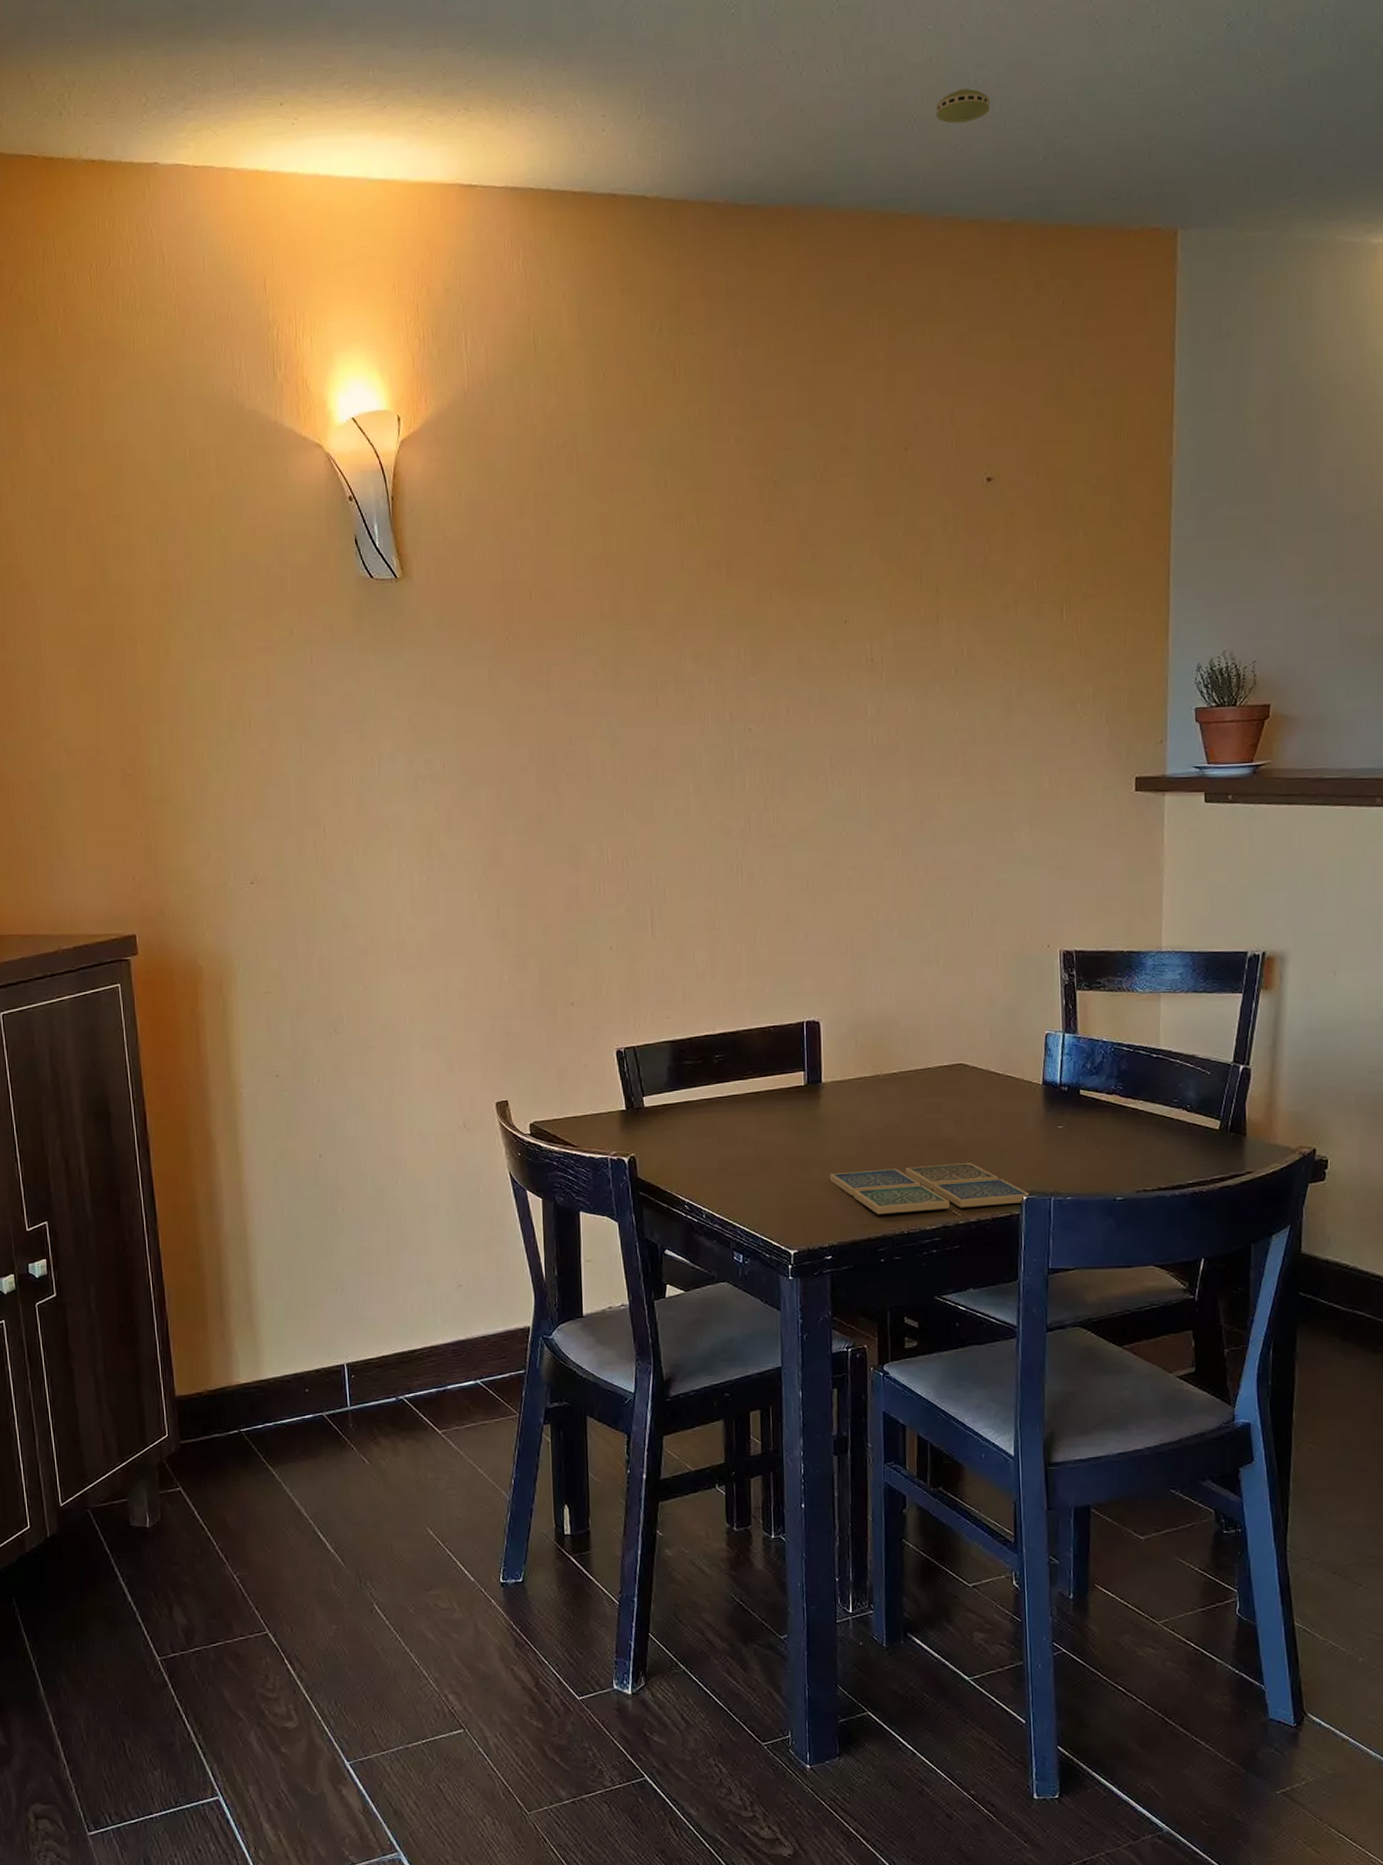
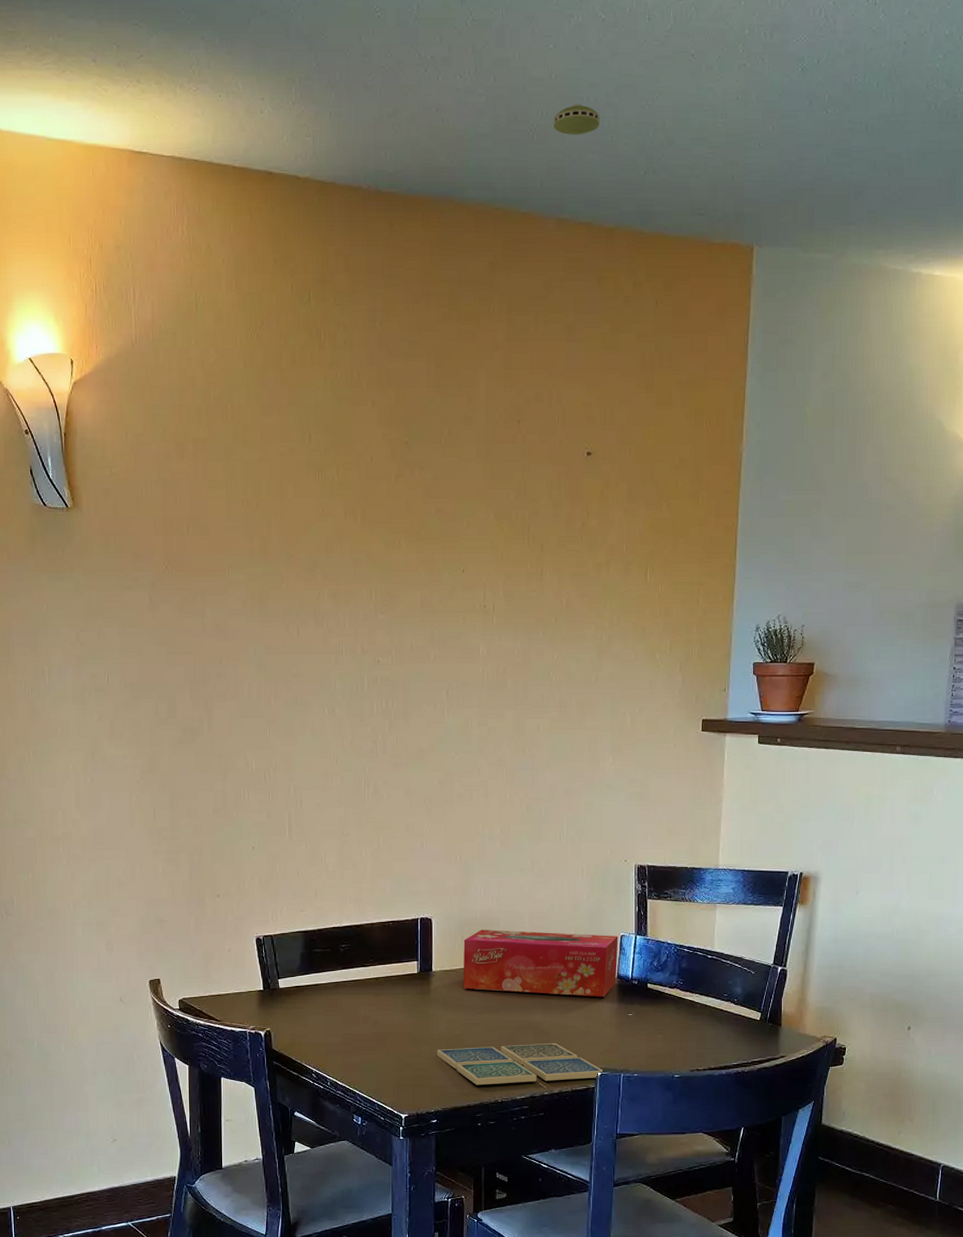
tissue box: none [858,1032,1043,1107] -> present [463,929,618,997]

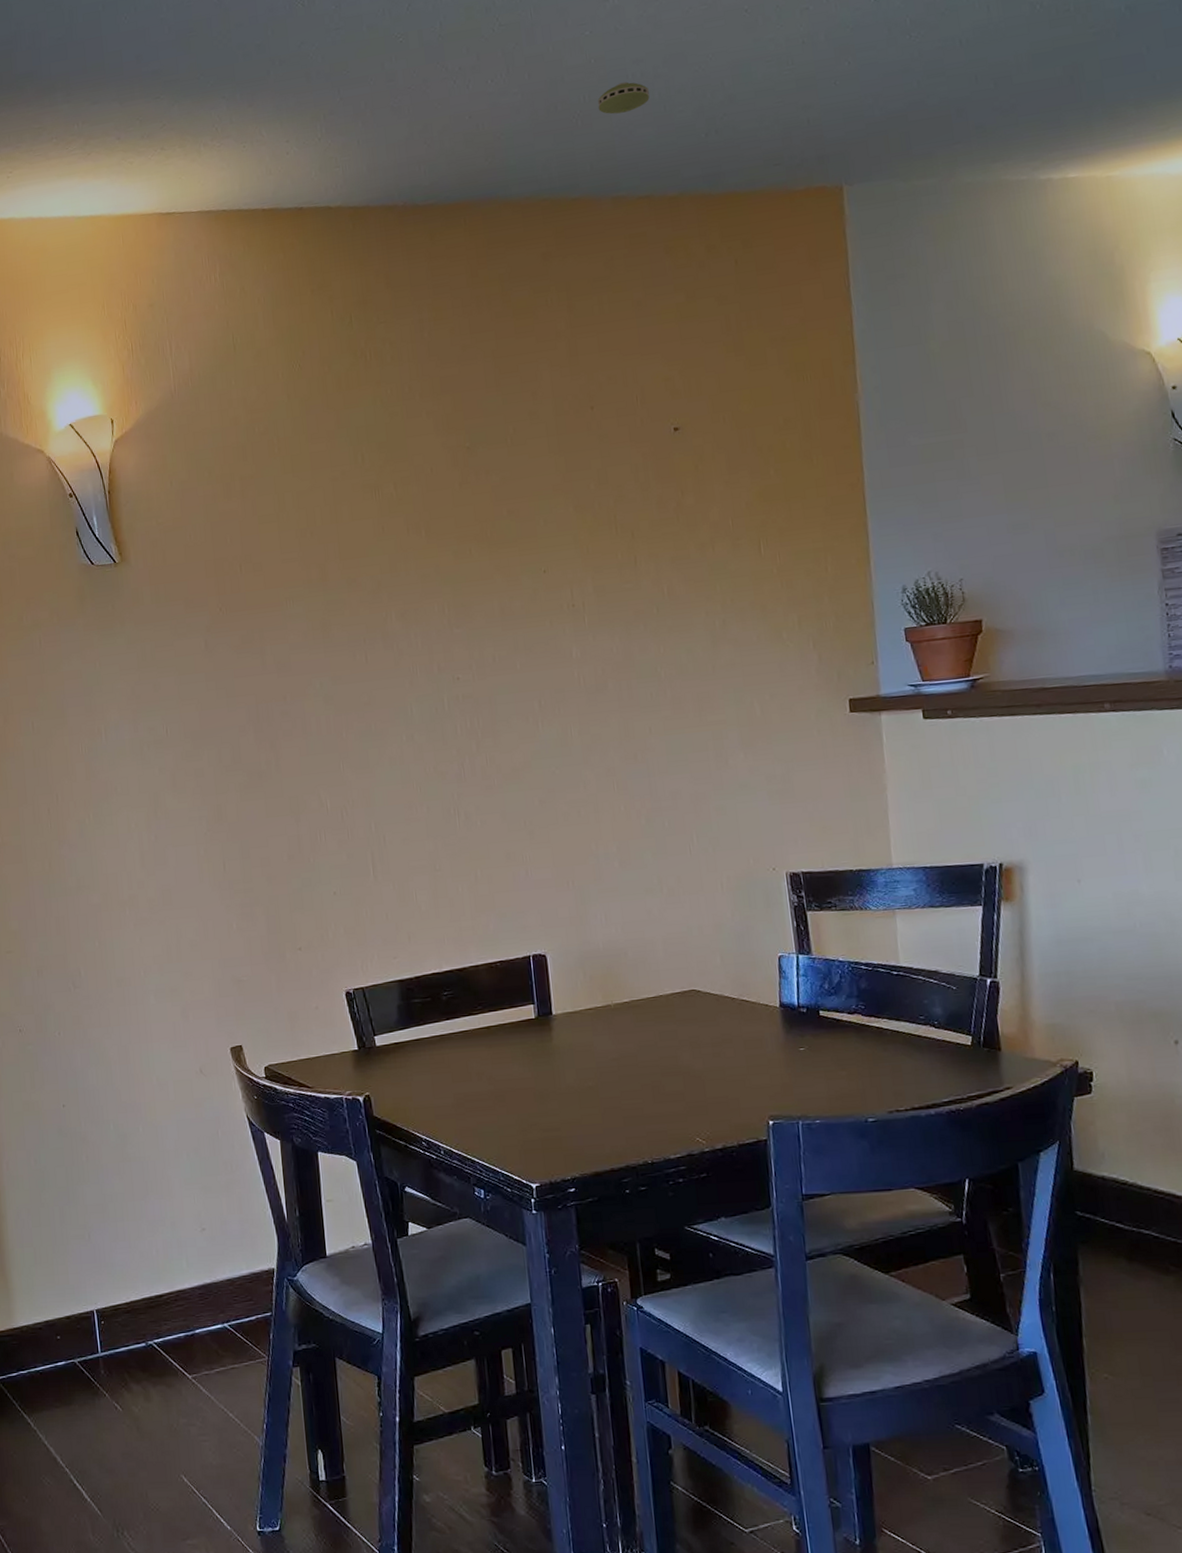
drink coaster: present [436,1043,603,1086] -> none [566,1089,776,1145]
tissue box: present [463,929,618,997] -> none [586,957,780,1033]

